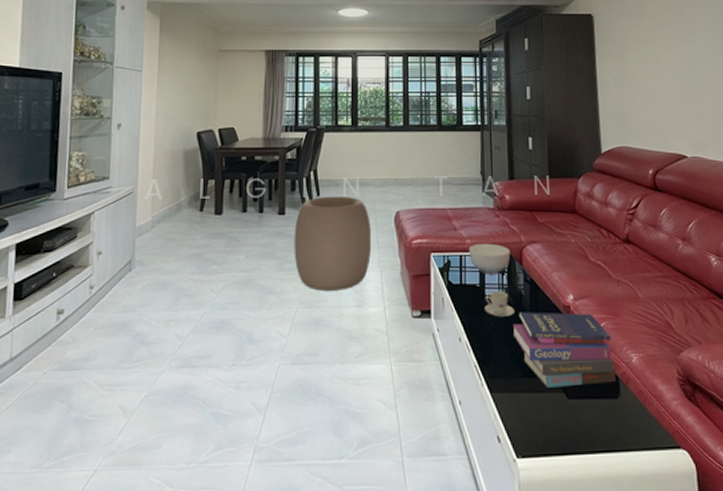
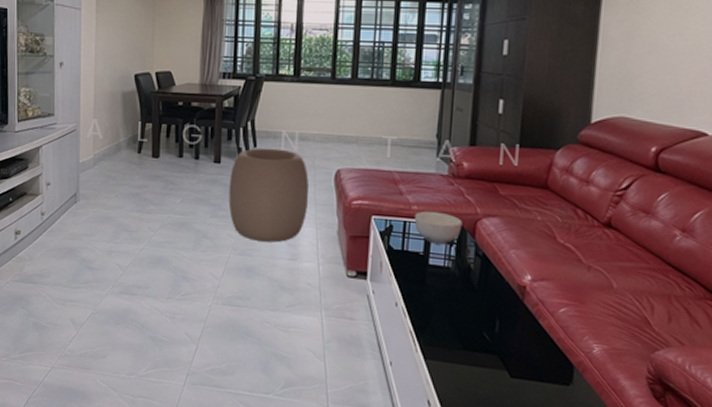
teacup: present [485,290,514,318] -> none [427,261,460,290]
books: present [512,312,617,388] -> none [455,286,572,370]

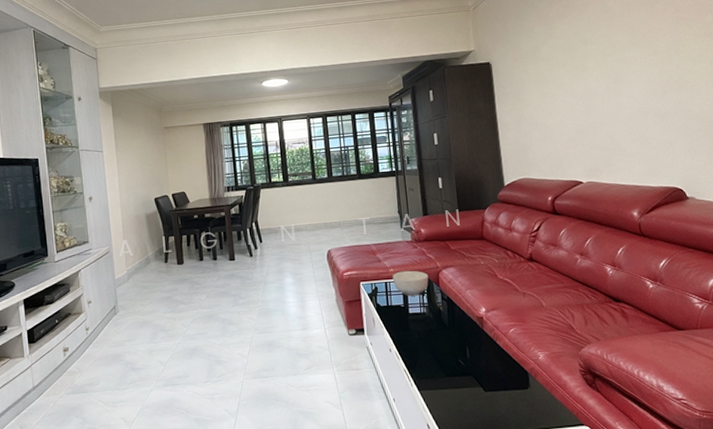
pouf: present [228,148,309,243] -> none [244,240,310,319]

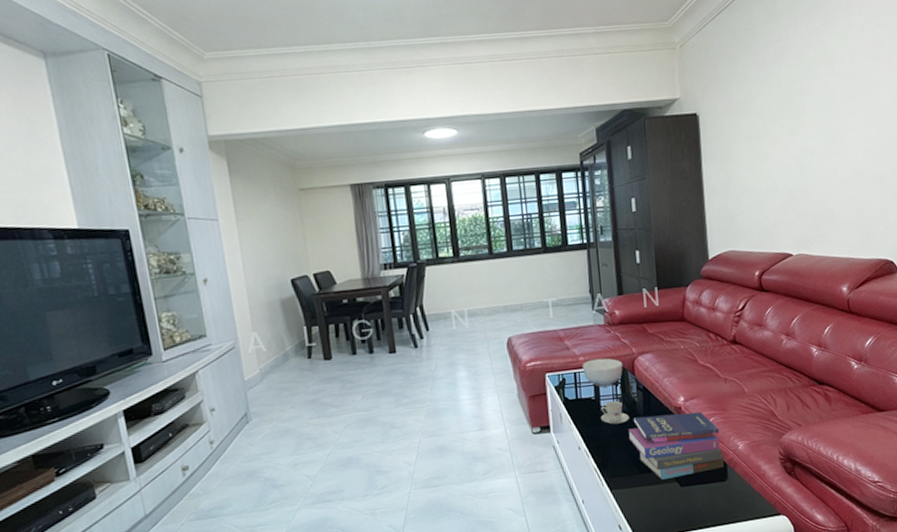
teacup: none [409,308,435,331] -> present [600,400,629,425]
books: none [434,322,526,384] -> present [628,411,725,480]

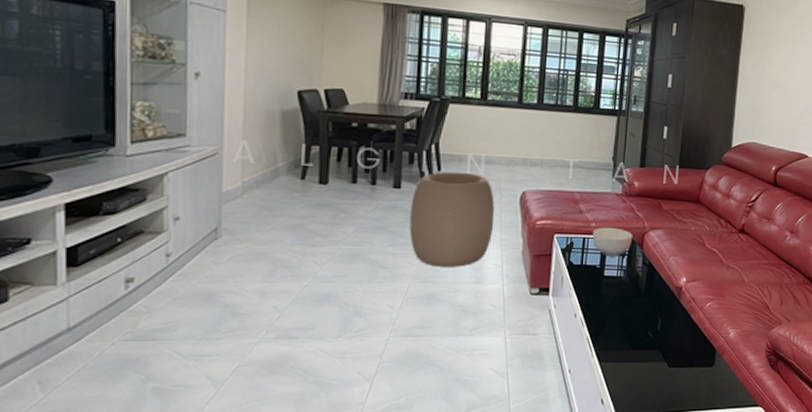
pouf: none [407,328,487,420] -> present [409,171,495,267]
teacup: present [600,400,629,425] -> none [602,272,630,297]
books: present [628,411,725,480] -> none [625,292,715,358]

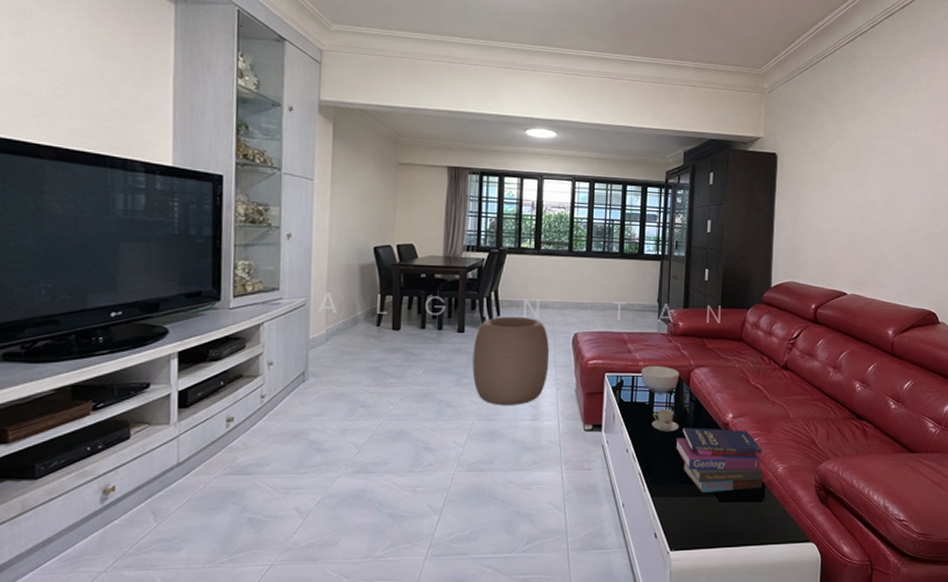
teacup: none [602,272,630,297] -> present [652,408,679,433]
books: none [625,292,715,358] -> present [675,427,764,493]

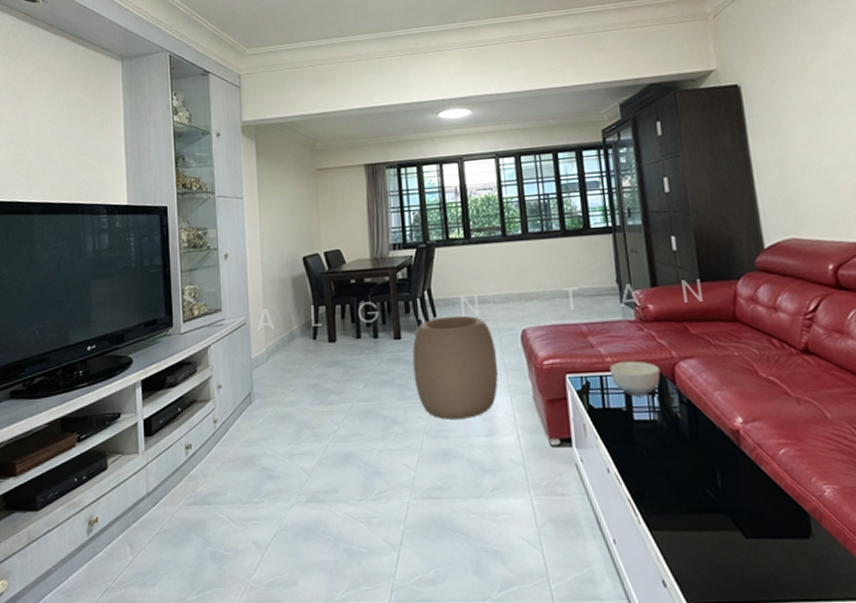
teacup: present [652,408,679,433] -> none [633,414,671,446]
books: present [675,427,764,493] -> none [670,438,807,525]

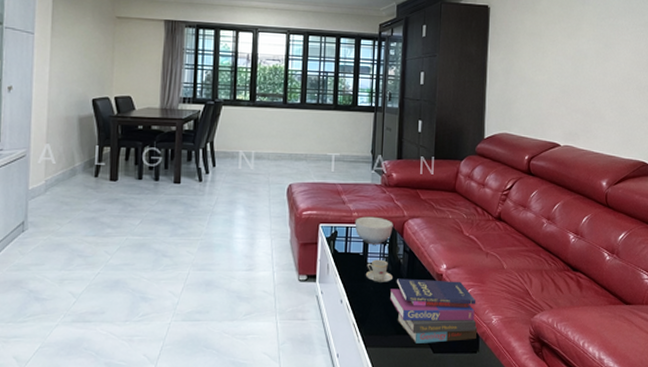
pouf: present [412,315,498,420] -> none [188,167,264,255]
teacup: none [633,414,671,446] -> present [366,259,393,283]
books: none [670,438,807,525] -> present [389,278,478,343]

